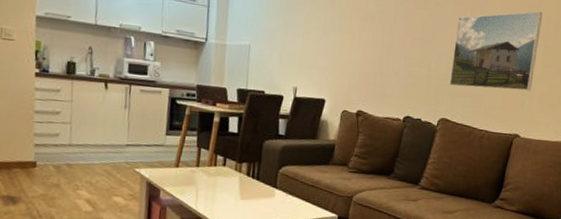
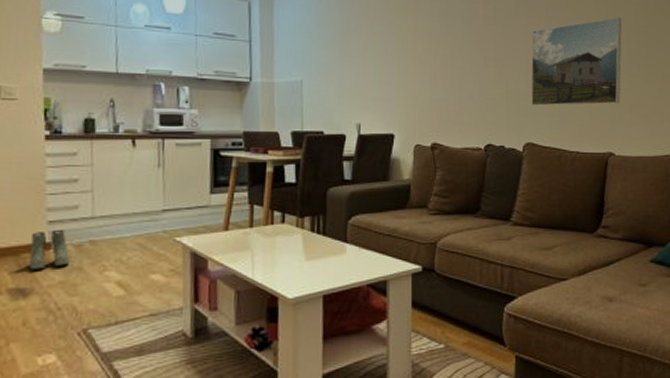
boots: none [18,152,50,183] -> present [29,230,69,270]

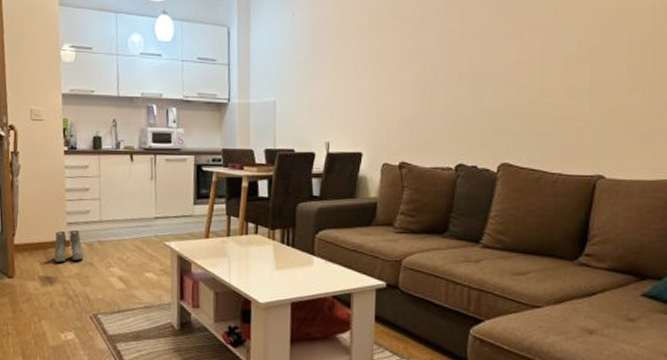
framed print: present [531,17,622,106] -> none [509,24,622,125]

